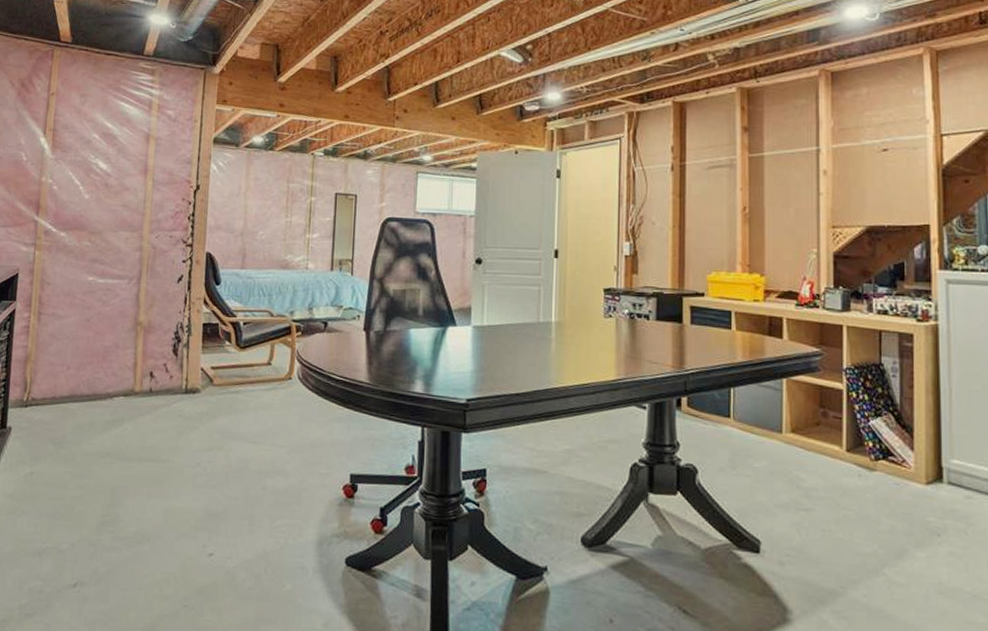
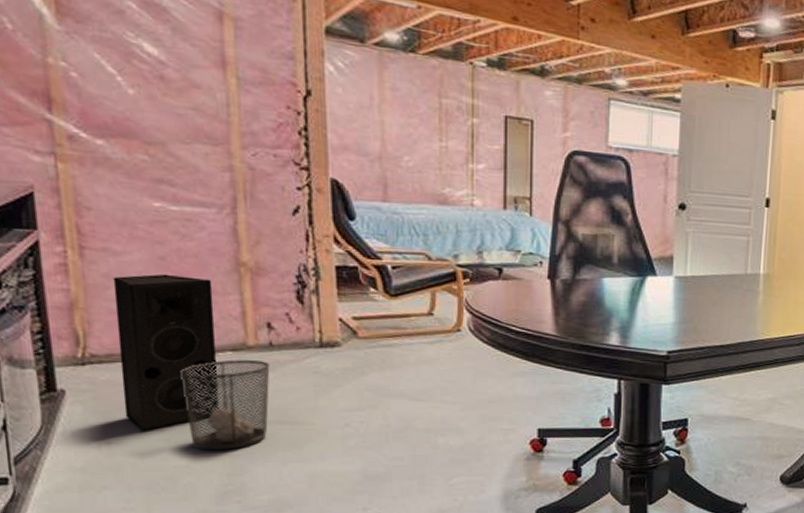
speaker: none [46,332,118,464] -> present [112,273,219,431]
waste bin: none [86,403,148,484] -> present [180,359,270,451]

